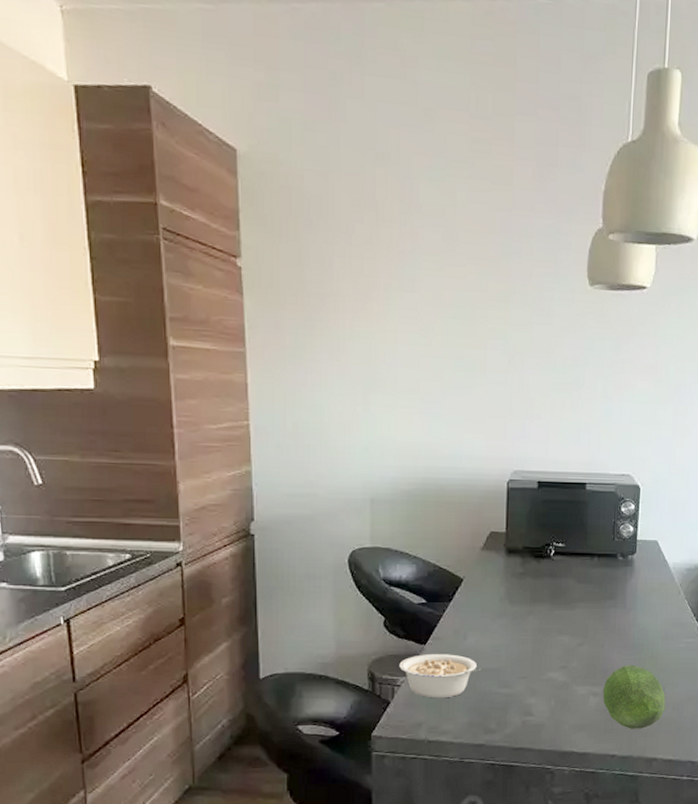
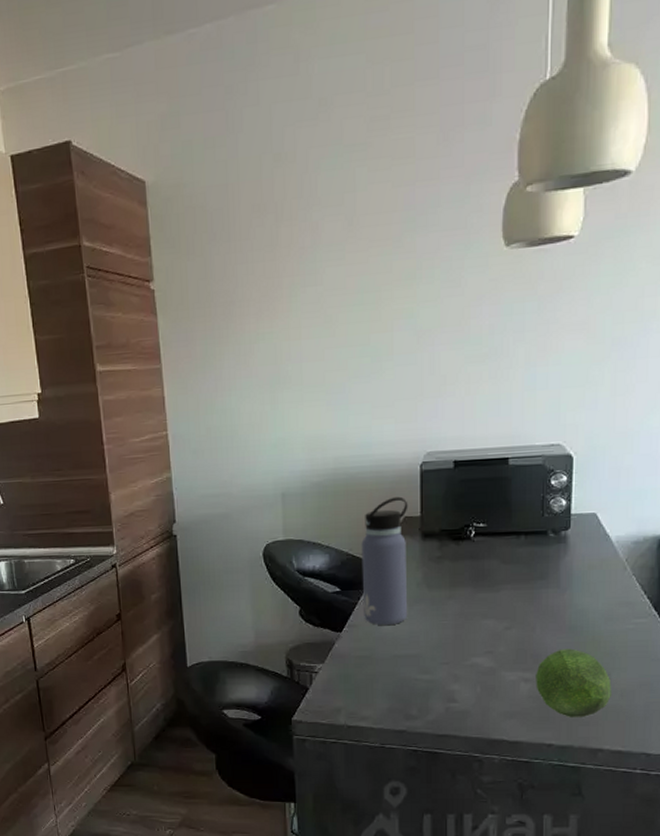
legume: present [399,654,481,699] -> none [316,641,399,685]
water bottle: none [448,511,495,638] -> present [361,496,408,625]

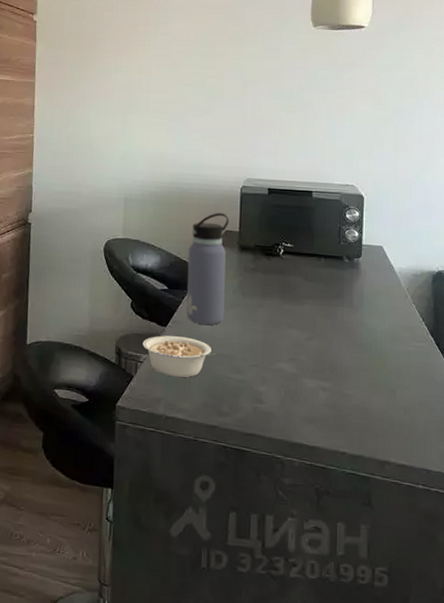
legume: none [316,641,399,685] -> present [143,335,215,378]
fruit: present [536,648,612,717] -> none [332,362,396,429]

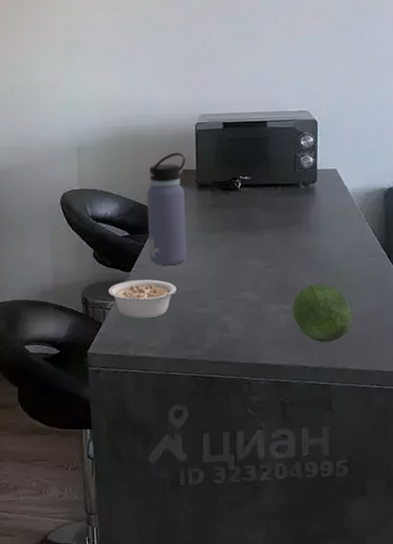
fruit: none [332,362,396,429] -> present [293,283,352,342]

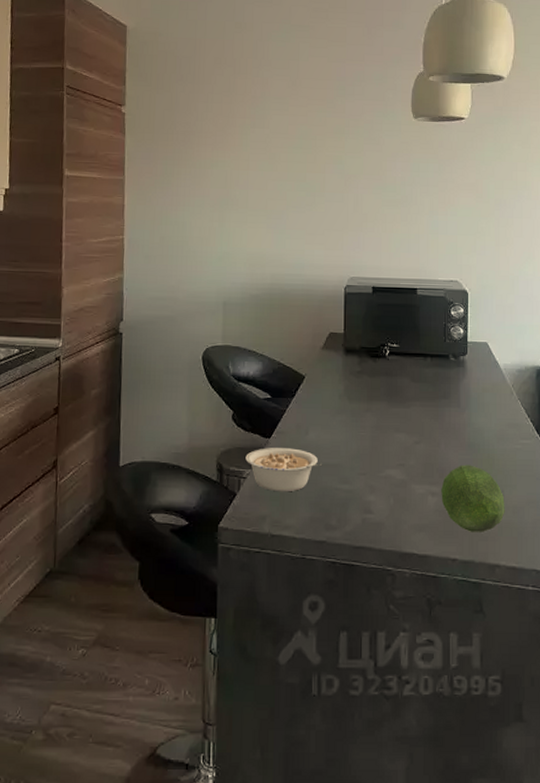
water bottle: present [146,152,187,265] -> none [291,314,334,433]

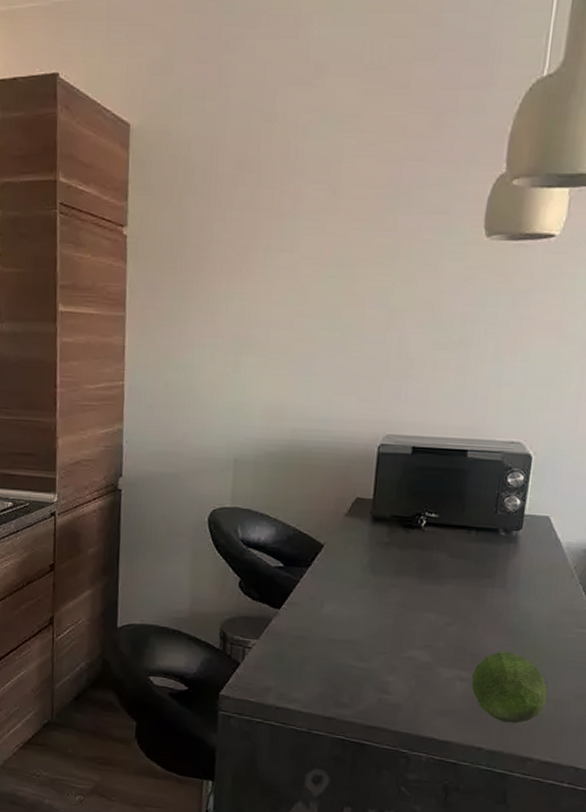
legume: present [245,448,321,492] -> none [251,618,336,666]

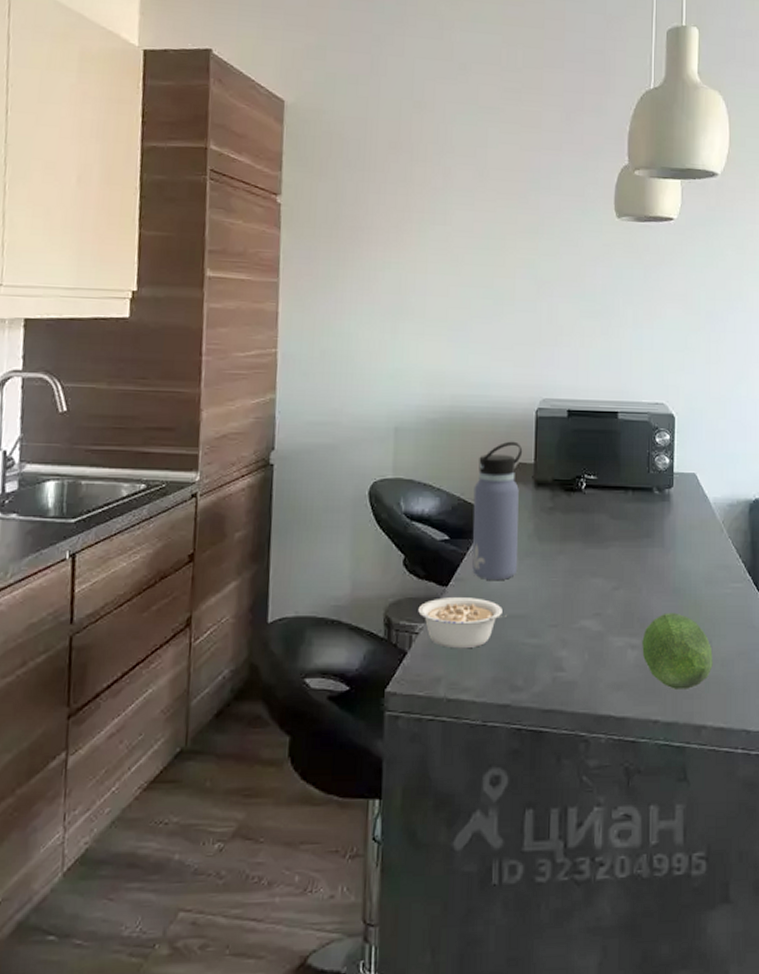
legume: none [251,618,336,666] -> present [418,597,507,649]
water bottle: none [304,476,362,607] -> present [472,441,523,580]

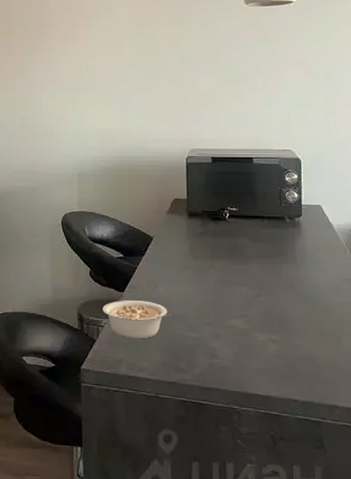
water bottle: present [472,441,523,580] -> none [140,182,178,288]
fruit: present [642,612,713,689] -> none [281,315,342,376]

